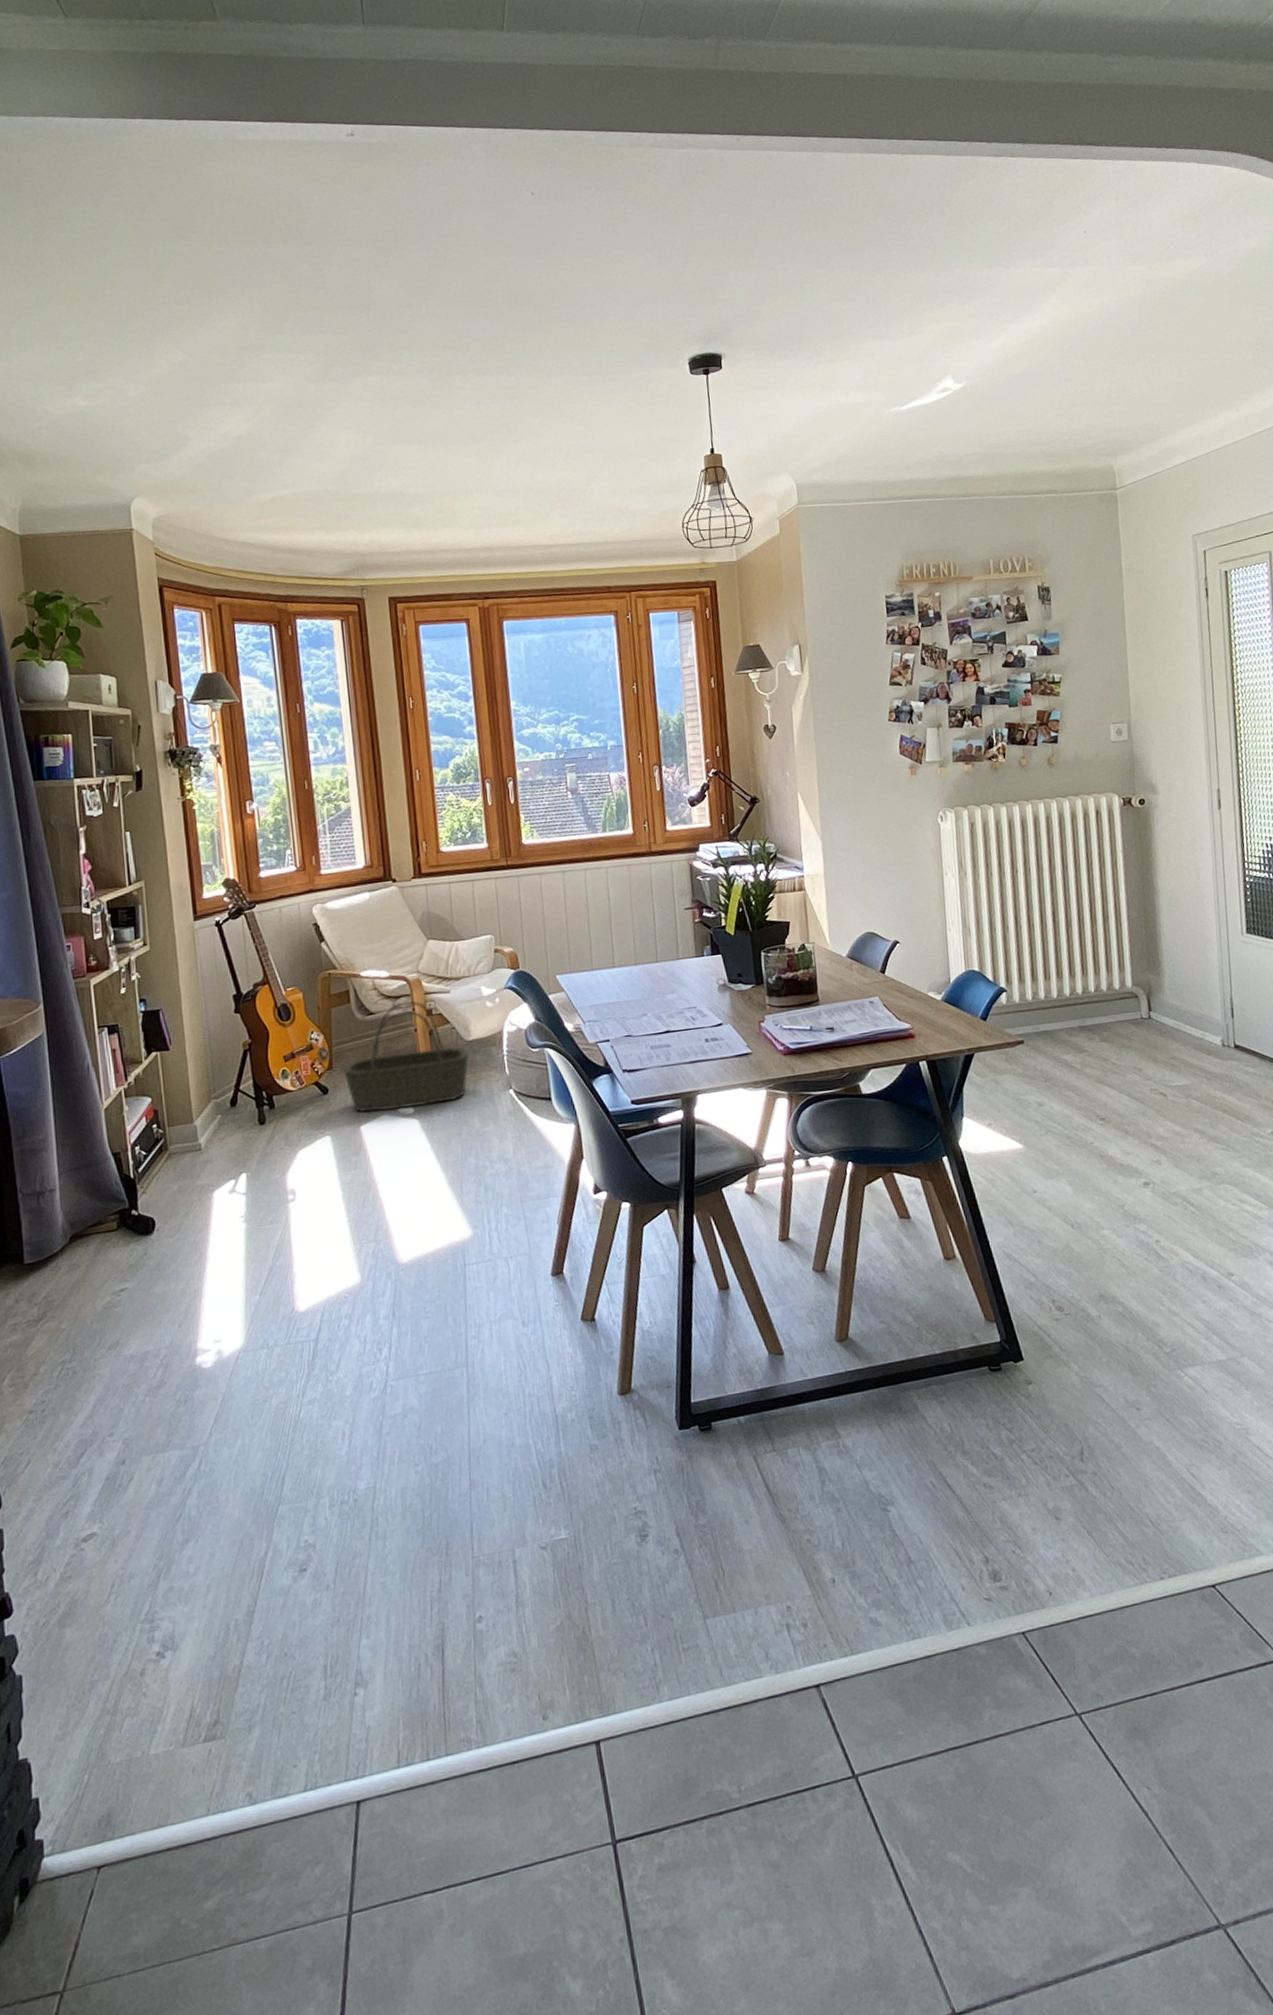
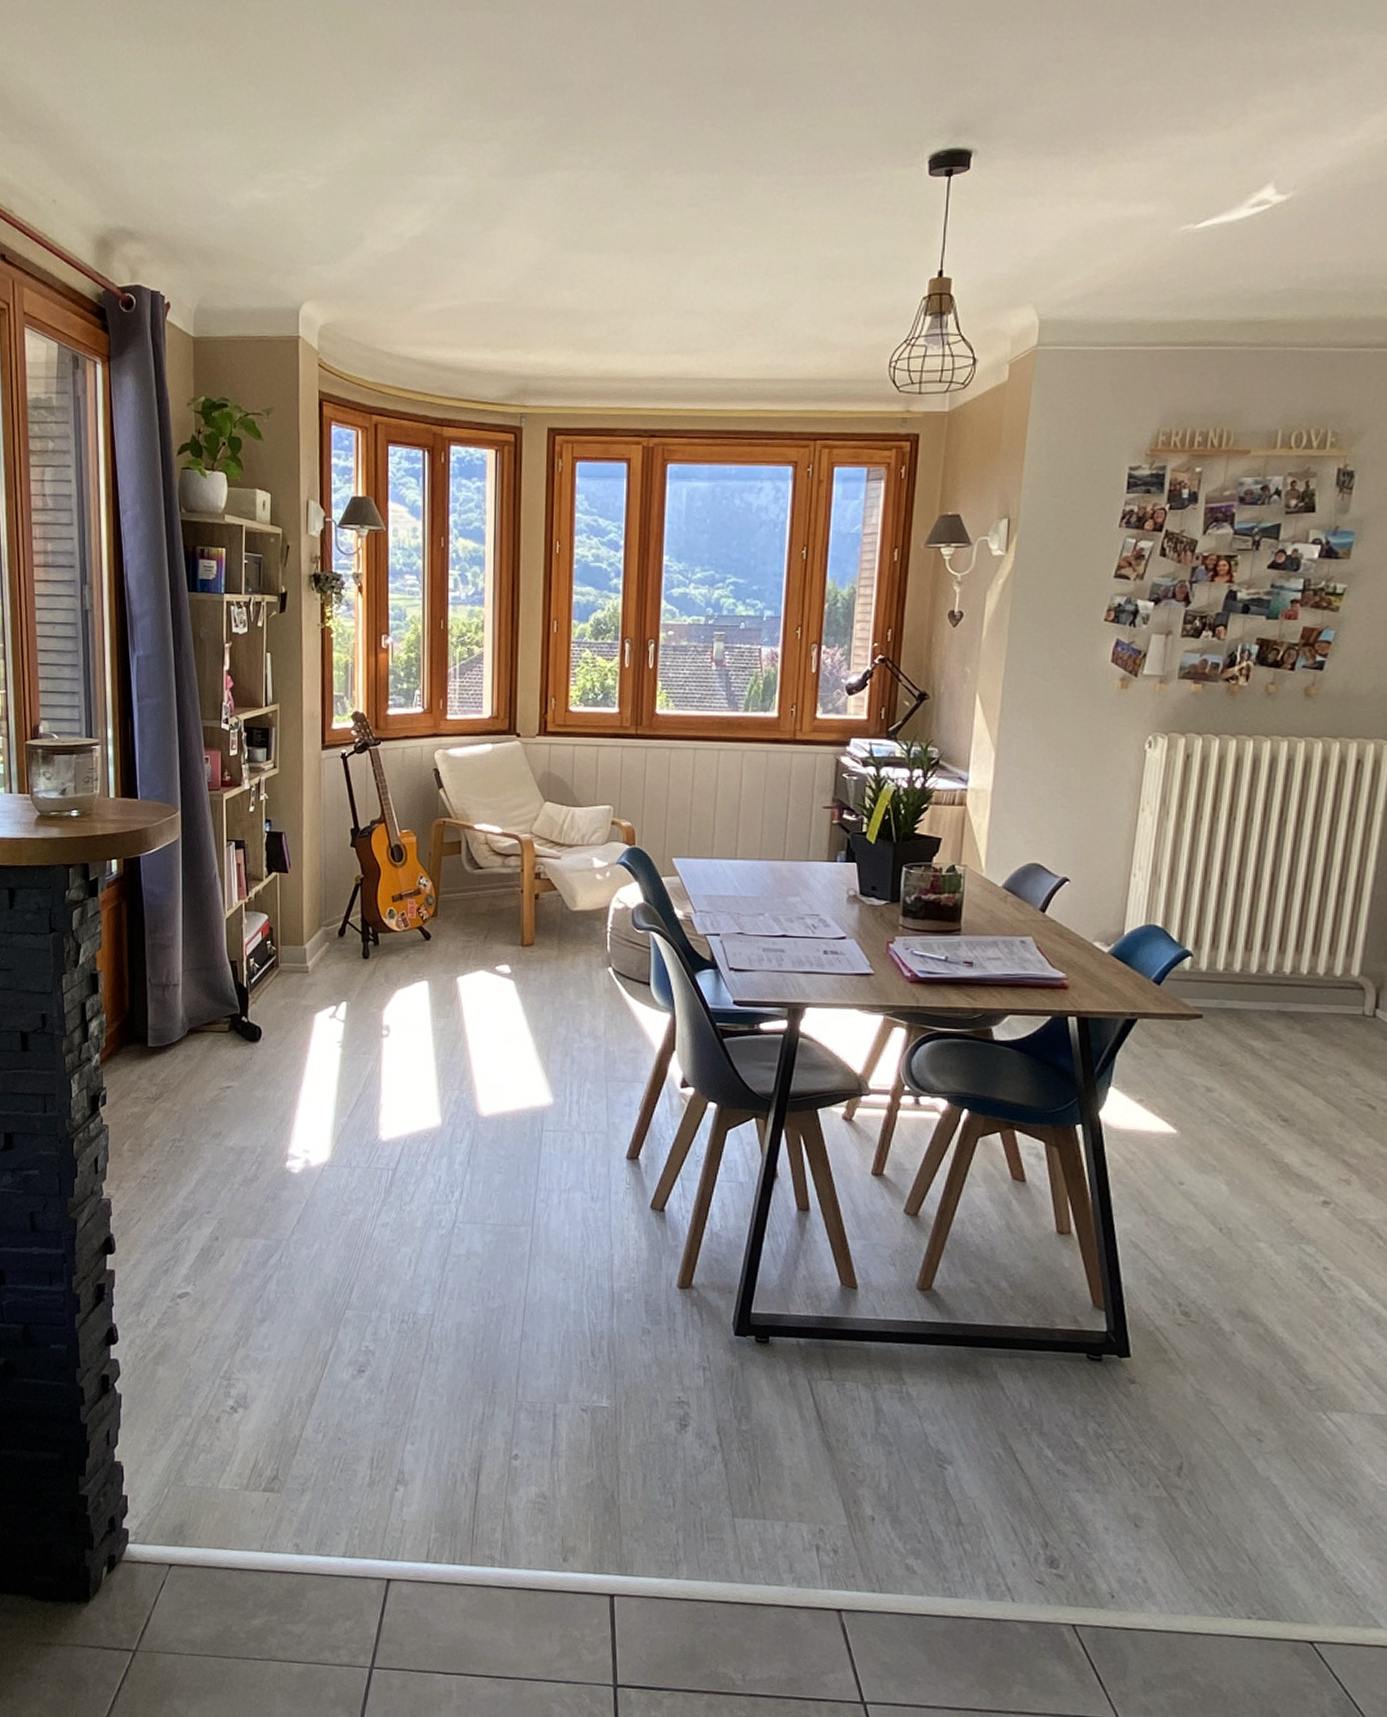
basket: present [343,1000,469,1113] -> none [447,861,572,969]

